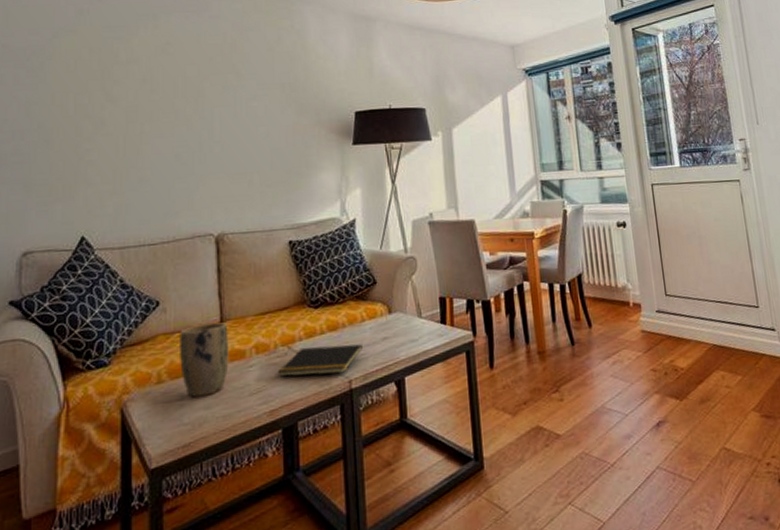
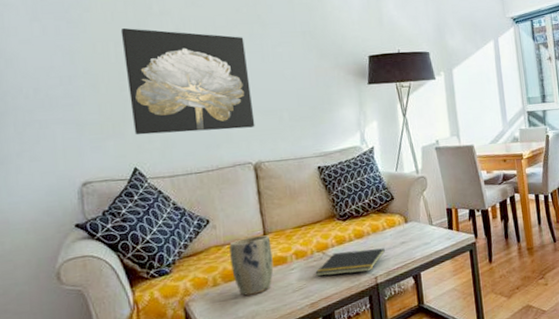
wall art: none [82,78,221,199] -> present [120,28,255,135]

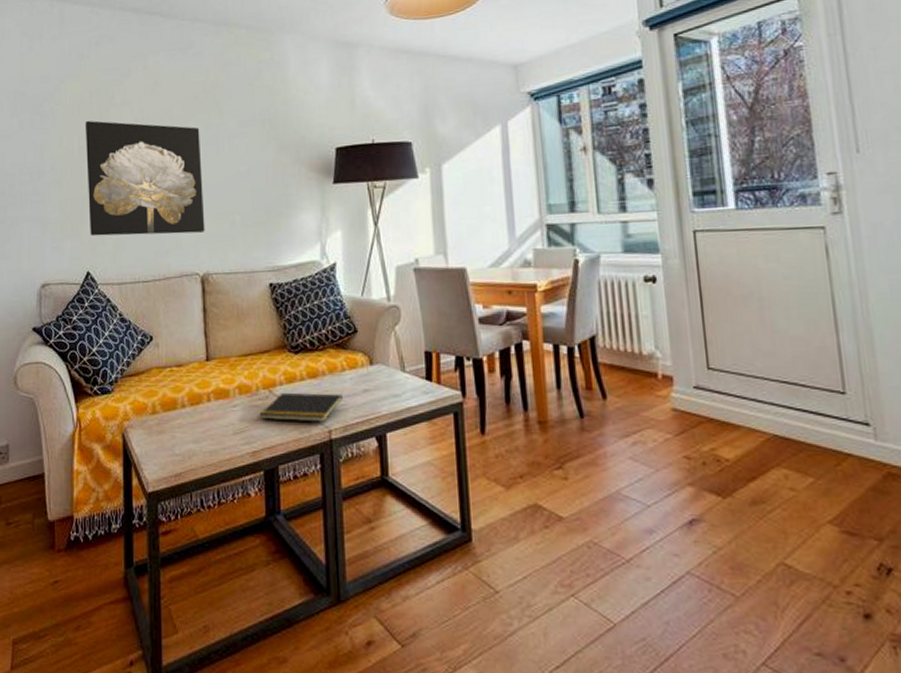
plant pot: present [229,235,274,296] -> none [171,361,215,430]

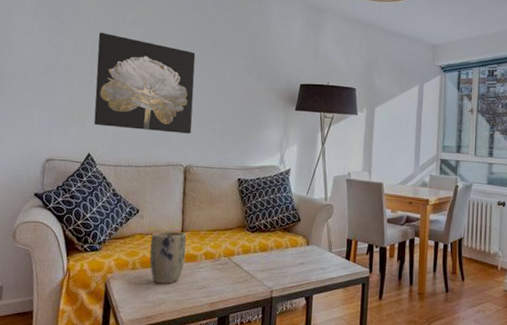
plant pot: none [171,361,215,430] -> present [149,231,187,284]
notepad: present [259,392,343,422] -> none [219,260,284,284]

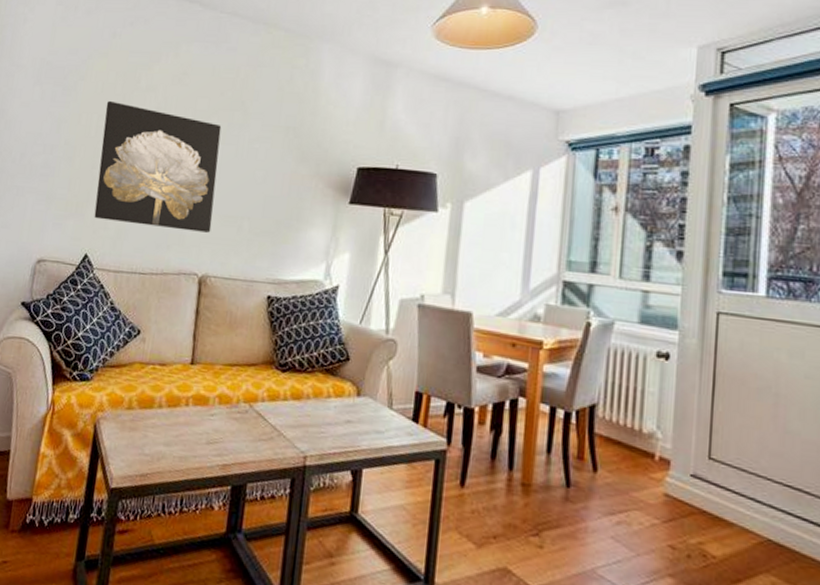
plant pot: present [149,231,187,284] -> none [149,361,197,433]

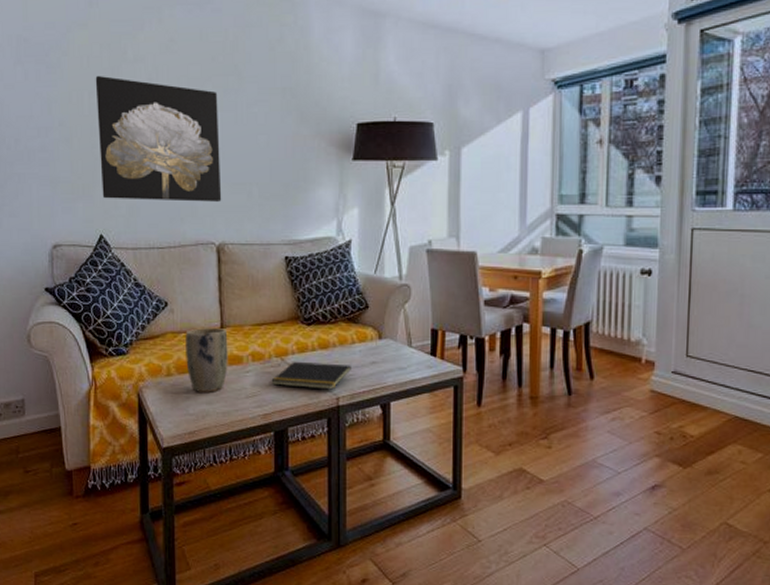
plant pot: none [149,361,197,433] -> present [185,328,228,392]
notepad: none [235,409,324,447] -> present [271,361,351,390]

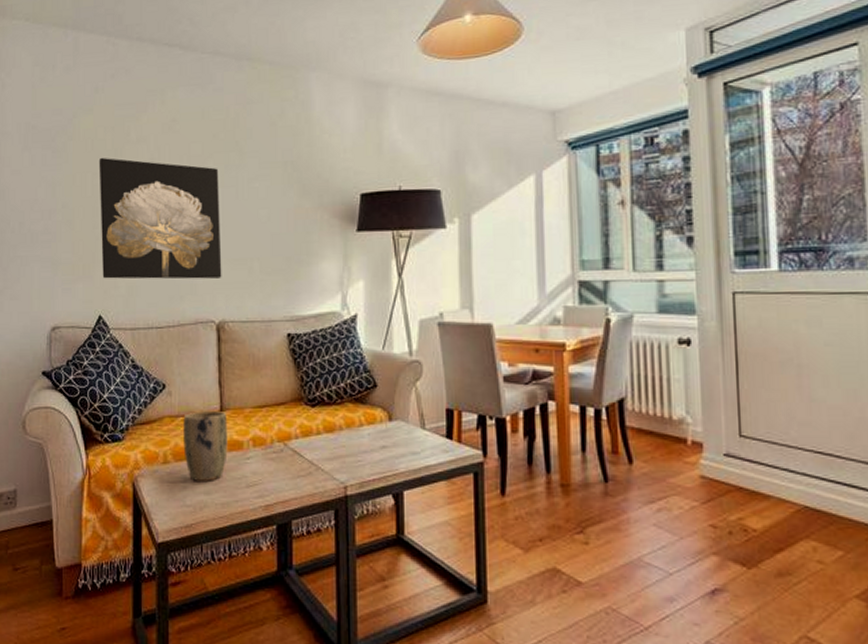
notepad: present [271,361,351,390] -> none [273,446,359,478]

